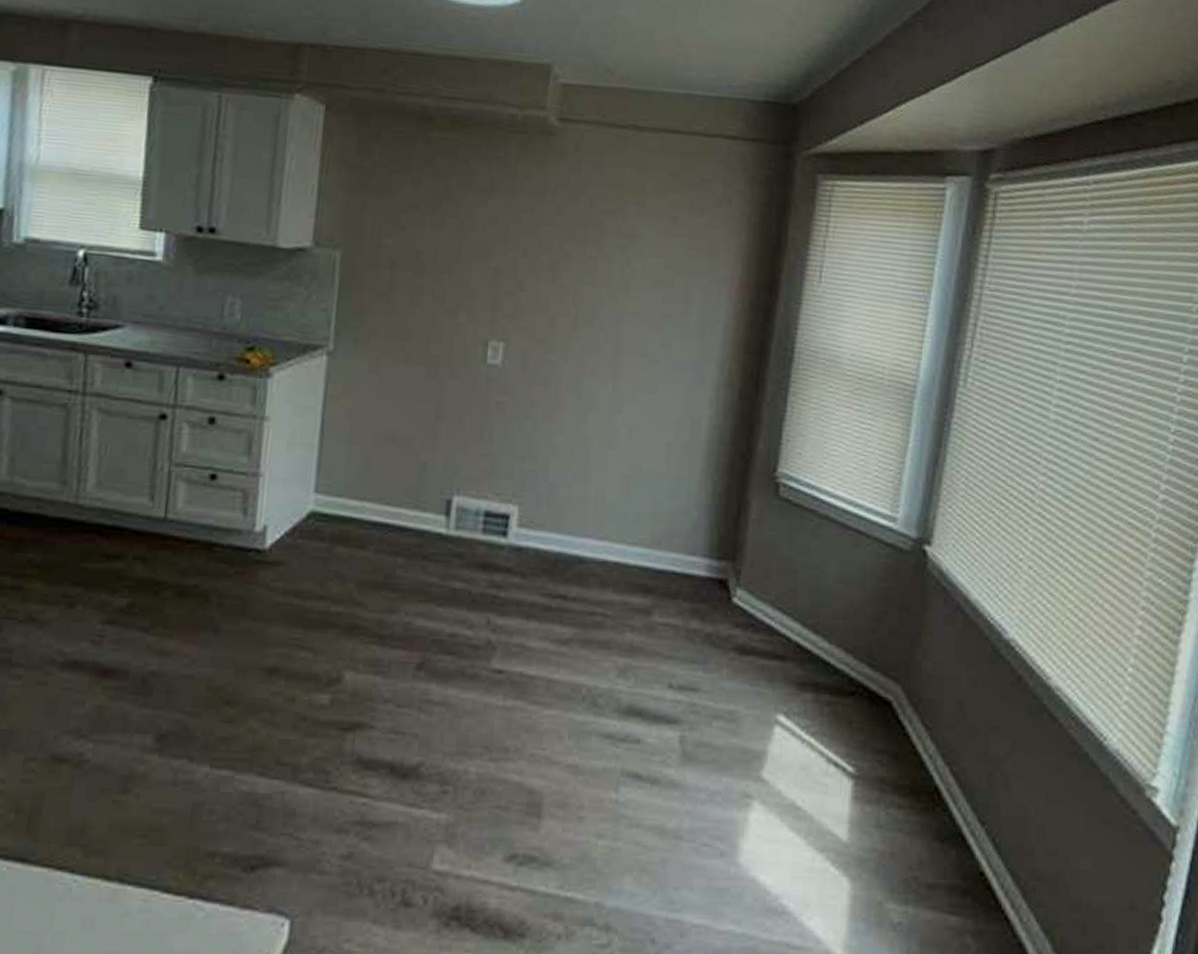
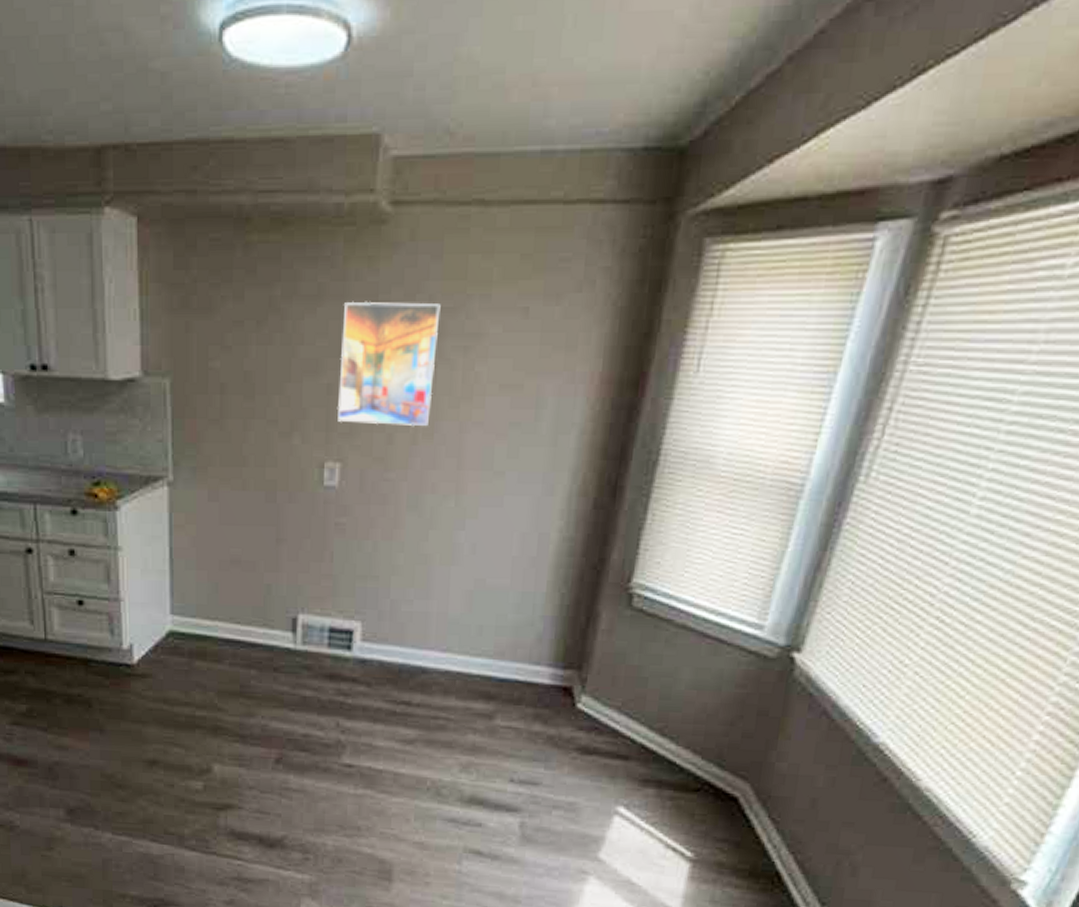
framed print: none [503,197,601,313] -> present [337,301,441,427]

